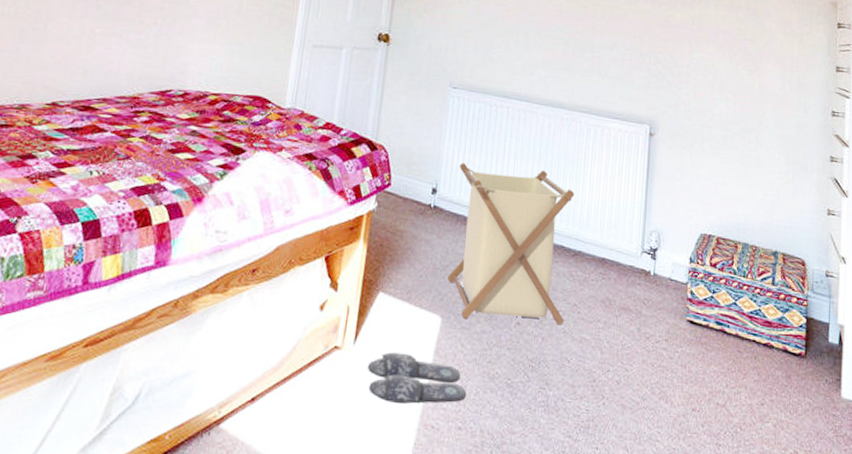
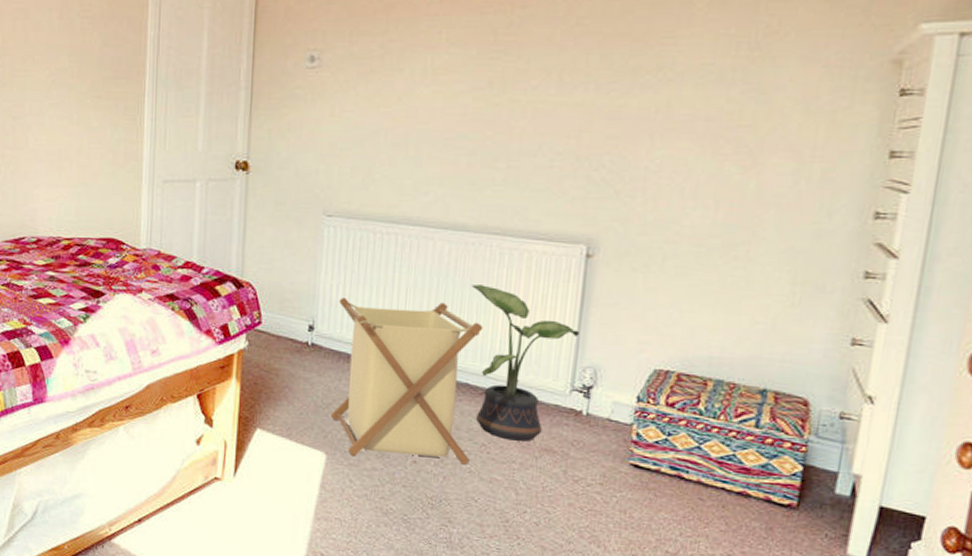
slippers: present [368,352,466,404] -> none [250,485,357,533]
potted plant: none [565,155,646,301] -> present [471,284,579,442]

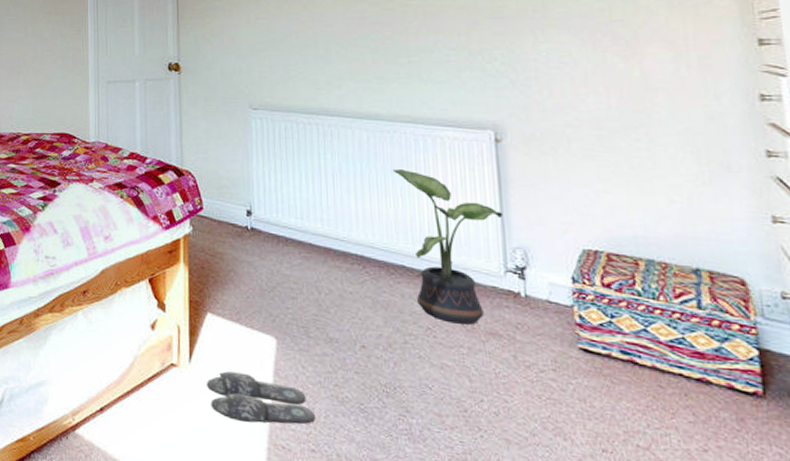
slippers: none [250,485,357,533] -> present [207,371,315,424]
laundry basket: present [331,297,483,465] -> none [272,183,417,350]

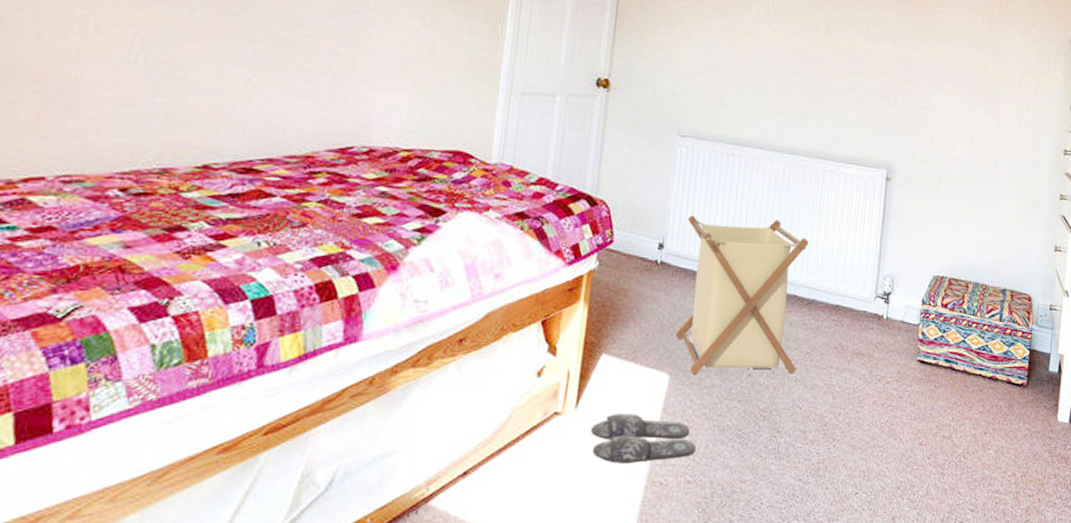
laundry basket: none [272,183,417,350] -> present [676,215,809,374]
potted plant: present [392,169,502,325] -> none [800,203,881,347]

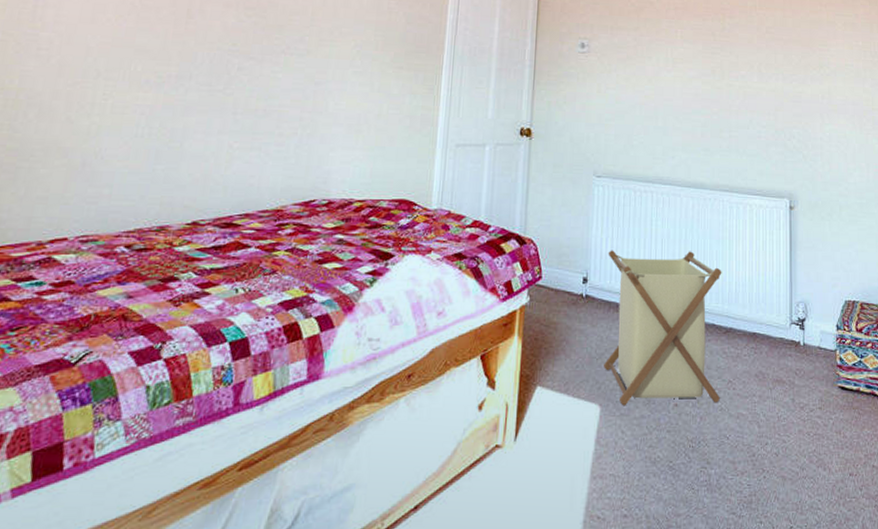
slippers: present [591,413,695,463] -> none [530,445,629,497]

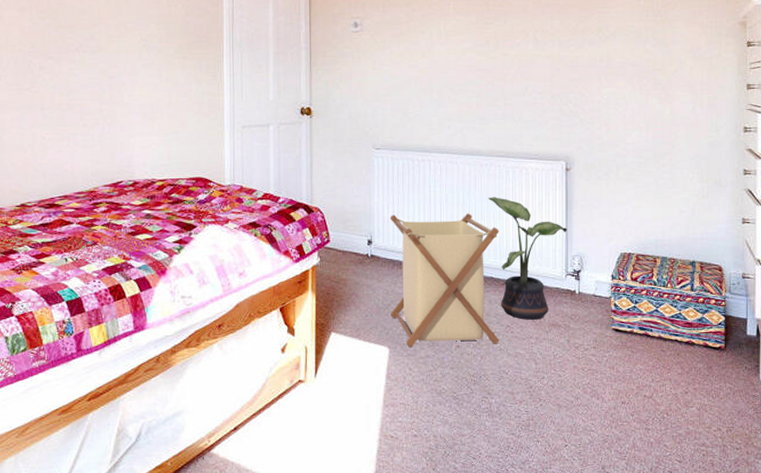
potted plant: none [710,234,791,375] -> present [487,197,567,320]

